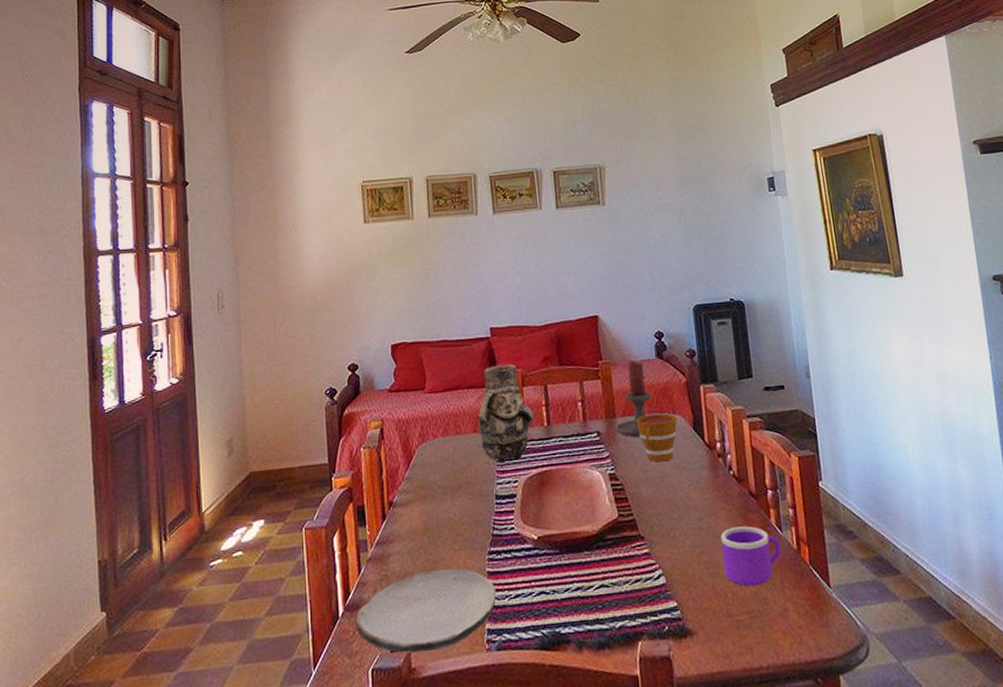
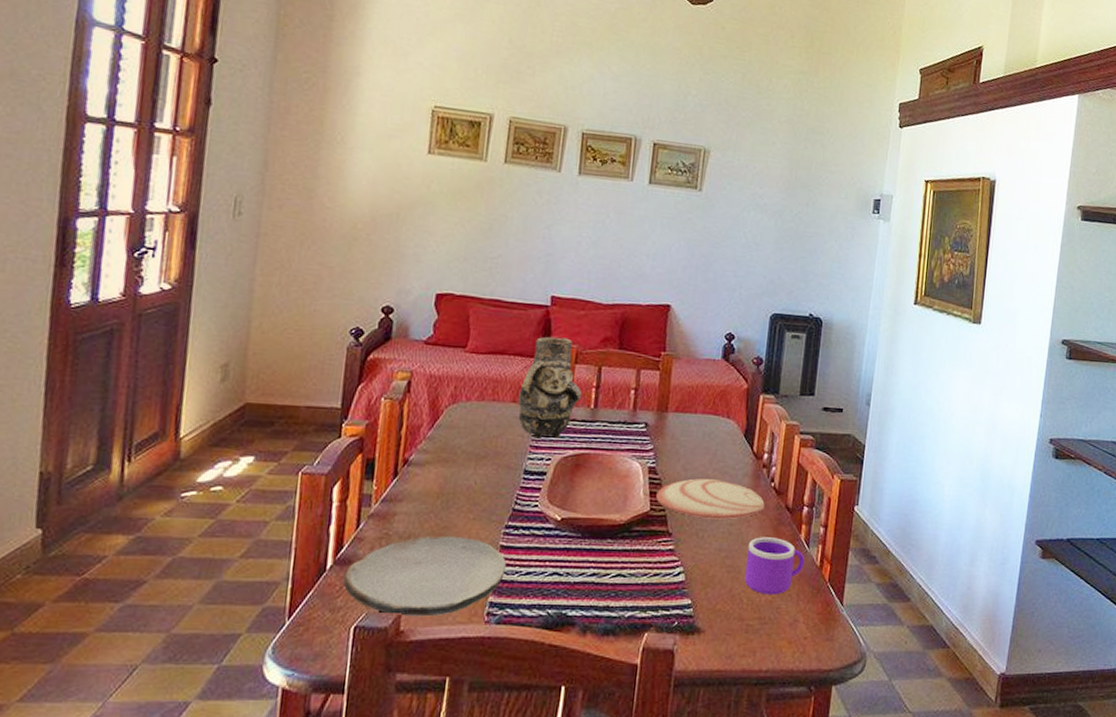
candle holder: present [616,360,652,437] -> none [665,357,710,435]
plate: none [621,476,729,517] -> present [656,478,765,519]
cup: present [636,413,678,462] -> none [687,414,731,464]

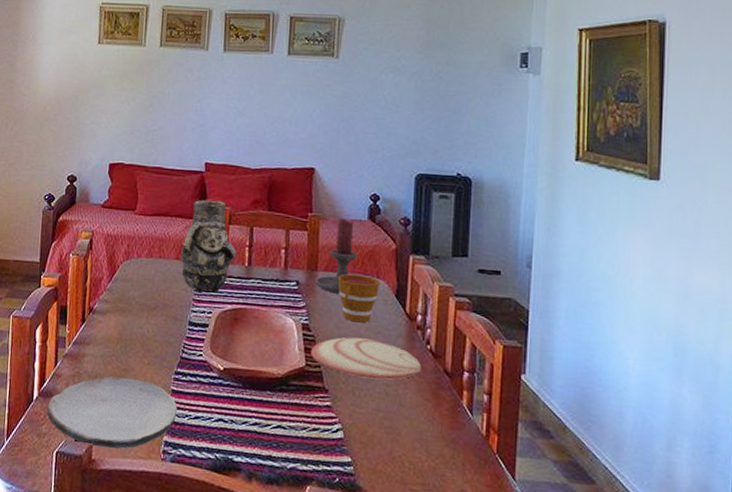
candle holder: none [665,357,710,435] -> present [316,218,358,294]
cup: none [687,414,731,464] -> present [337,274,381,323]
mug: present [744,537,805,595] -> none [405,400,469,462]

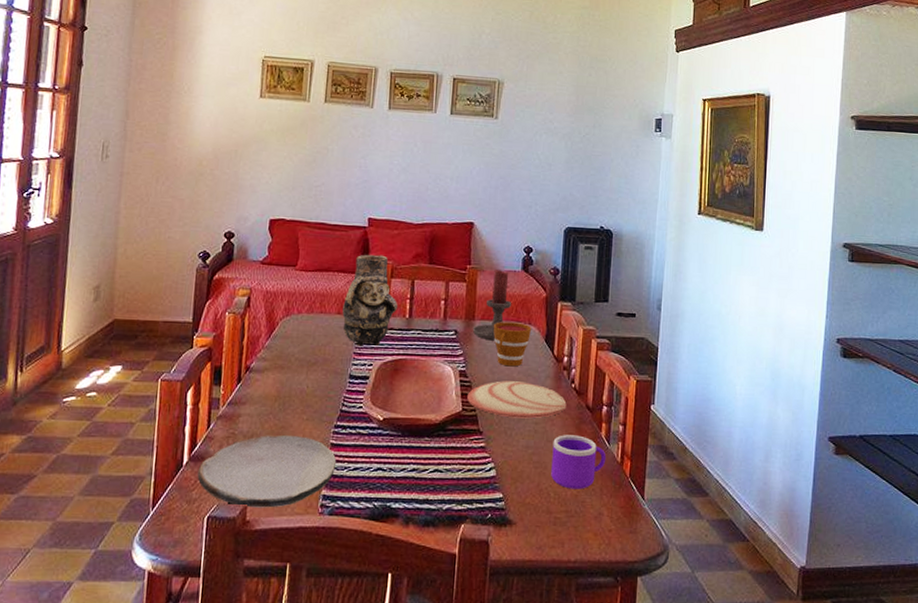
mug: none [405,400,469,462] -> present [551,435,606,489]

